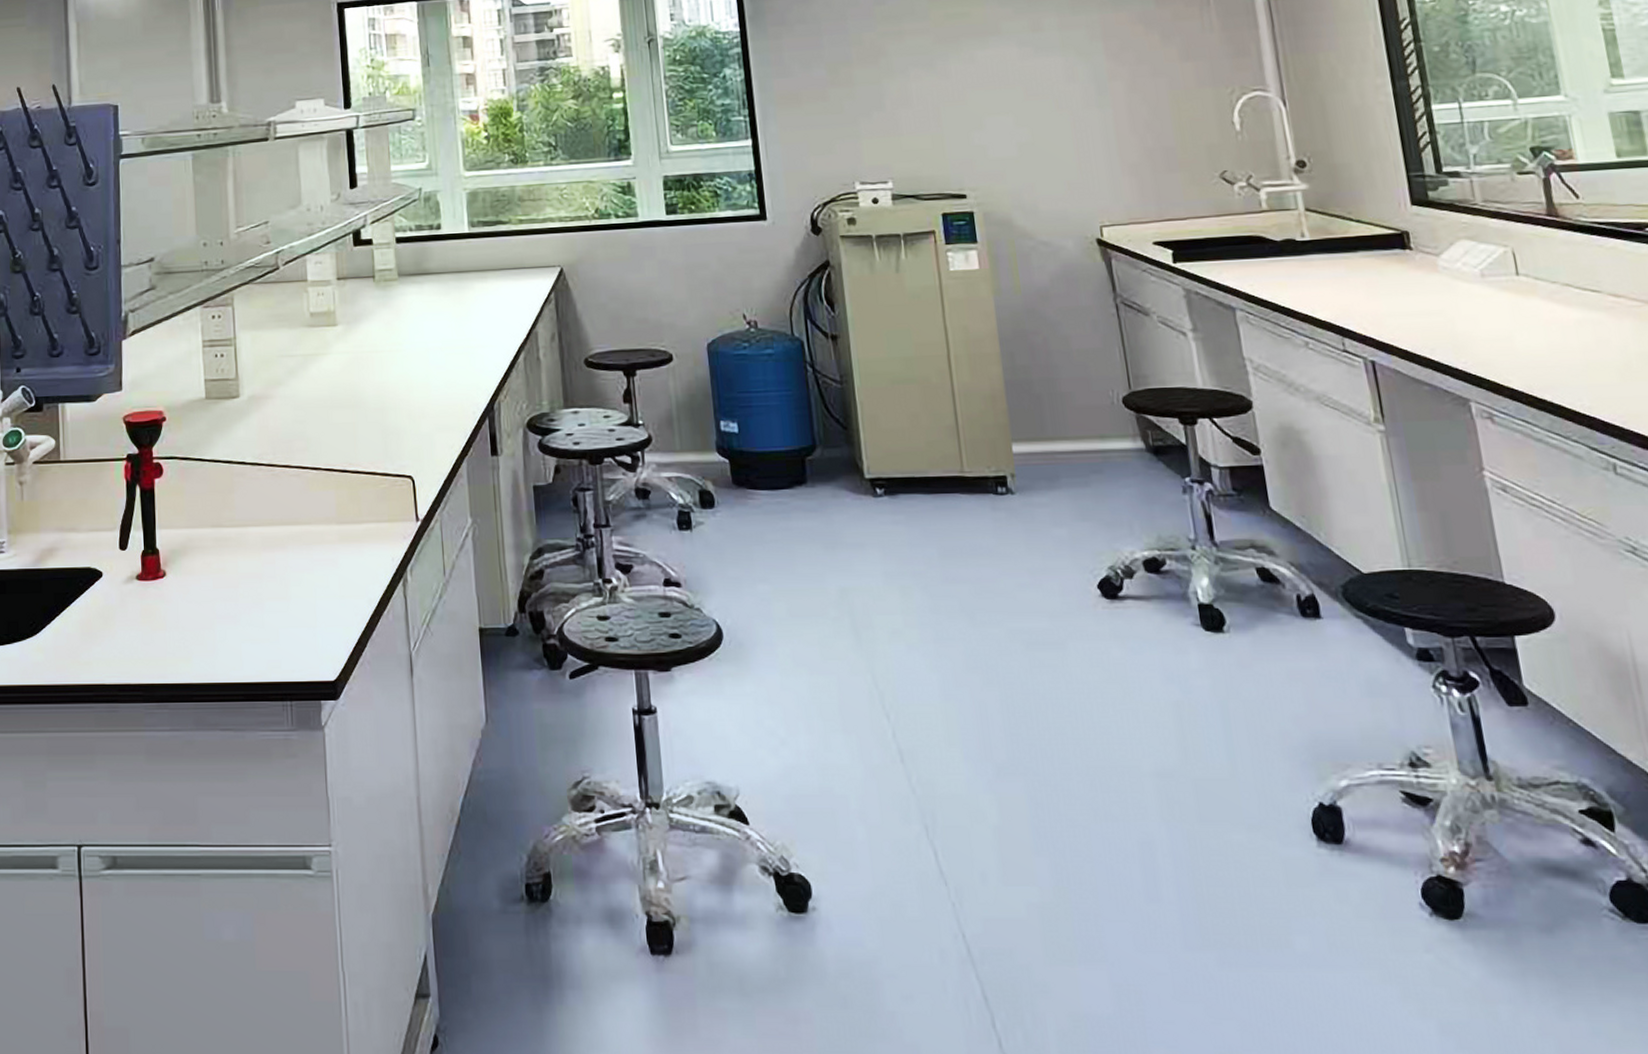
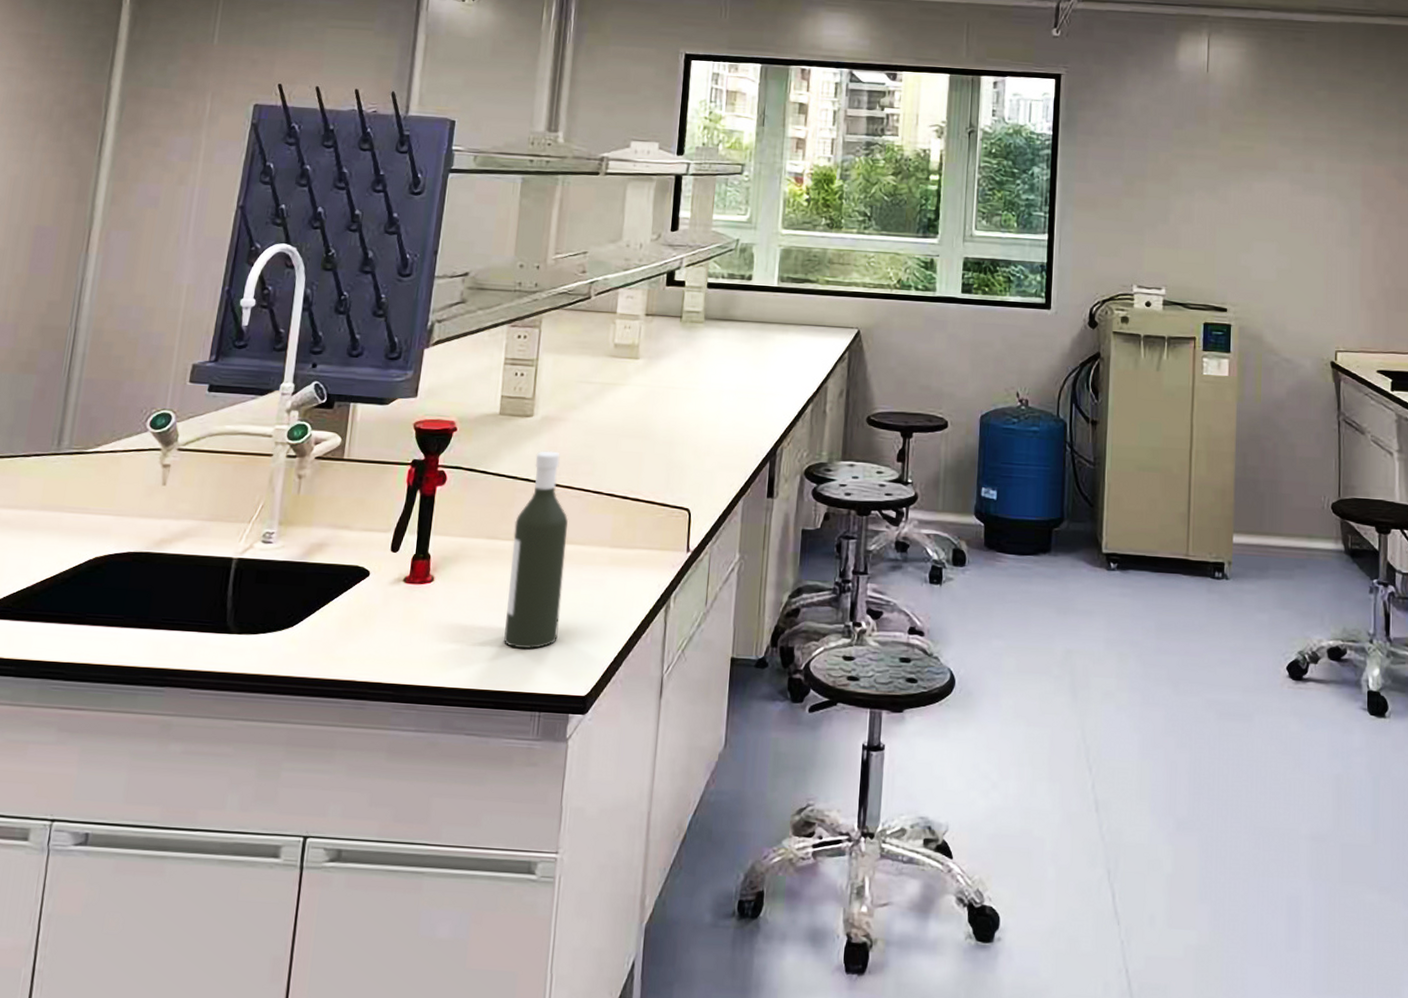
bottle: none [237,430,298,638] -> present [504,450,568,650]

